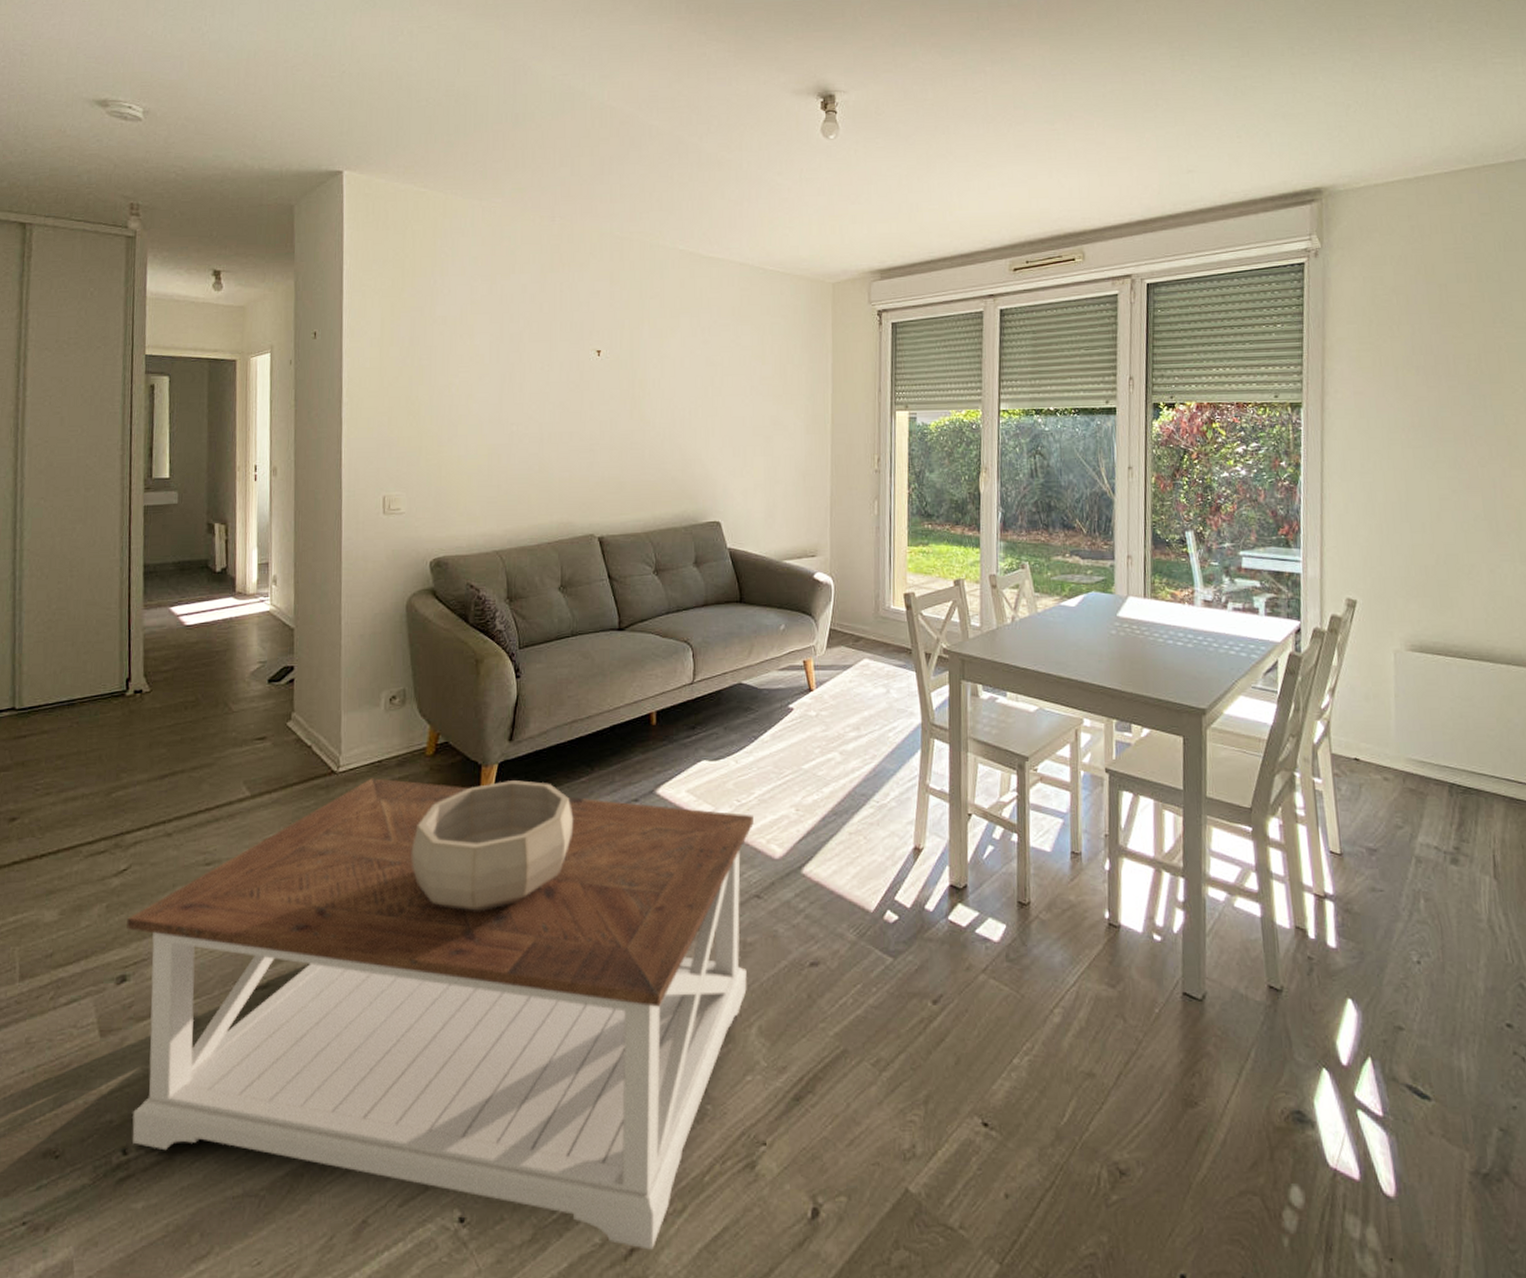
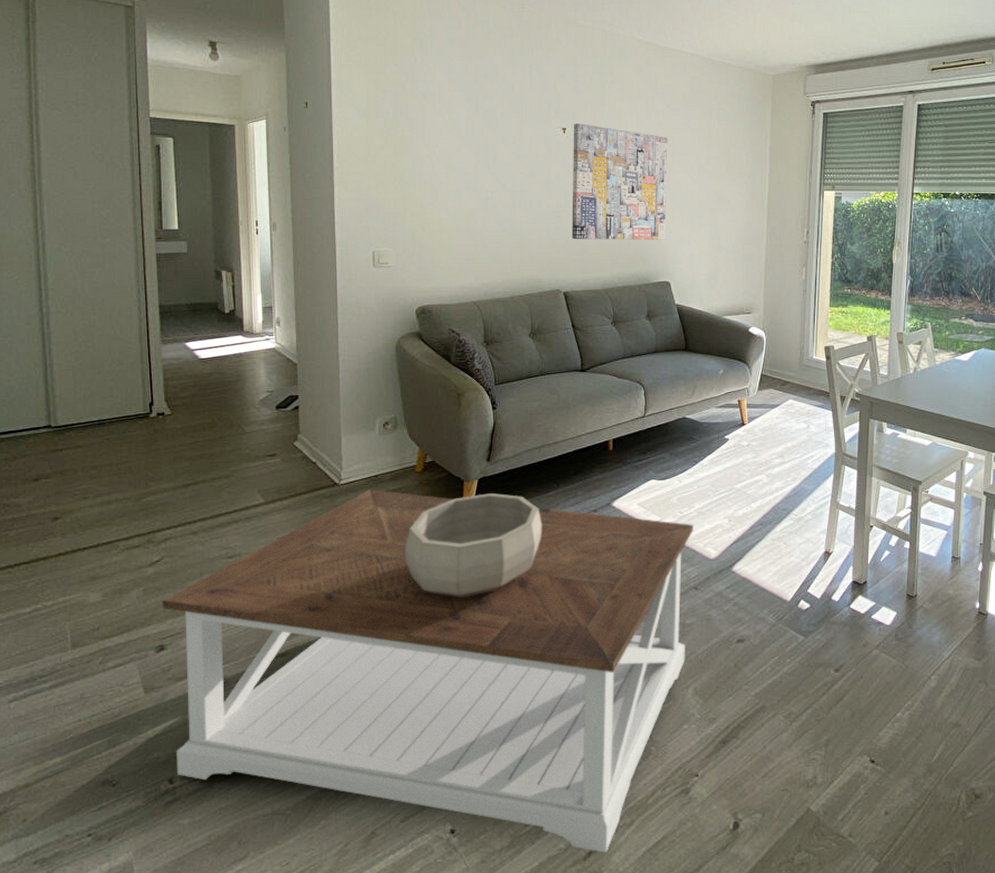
wall art: none [607,345,716,476] -> present [571,124,668,240]

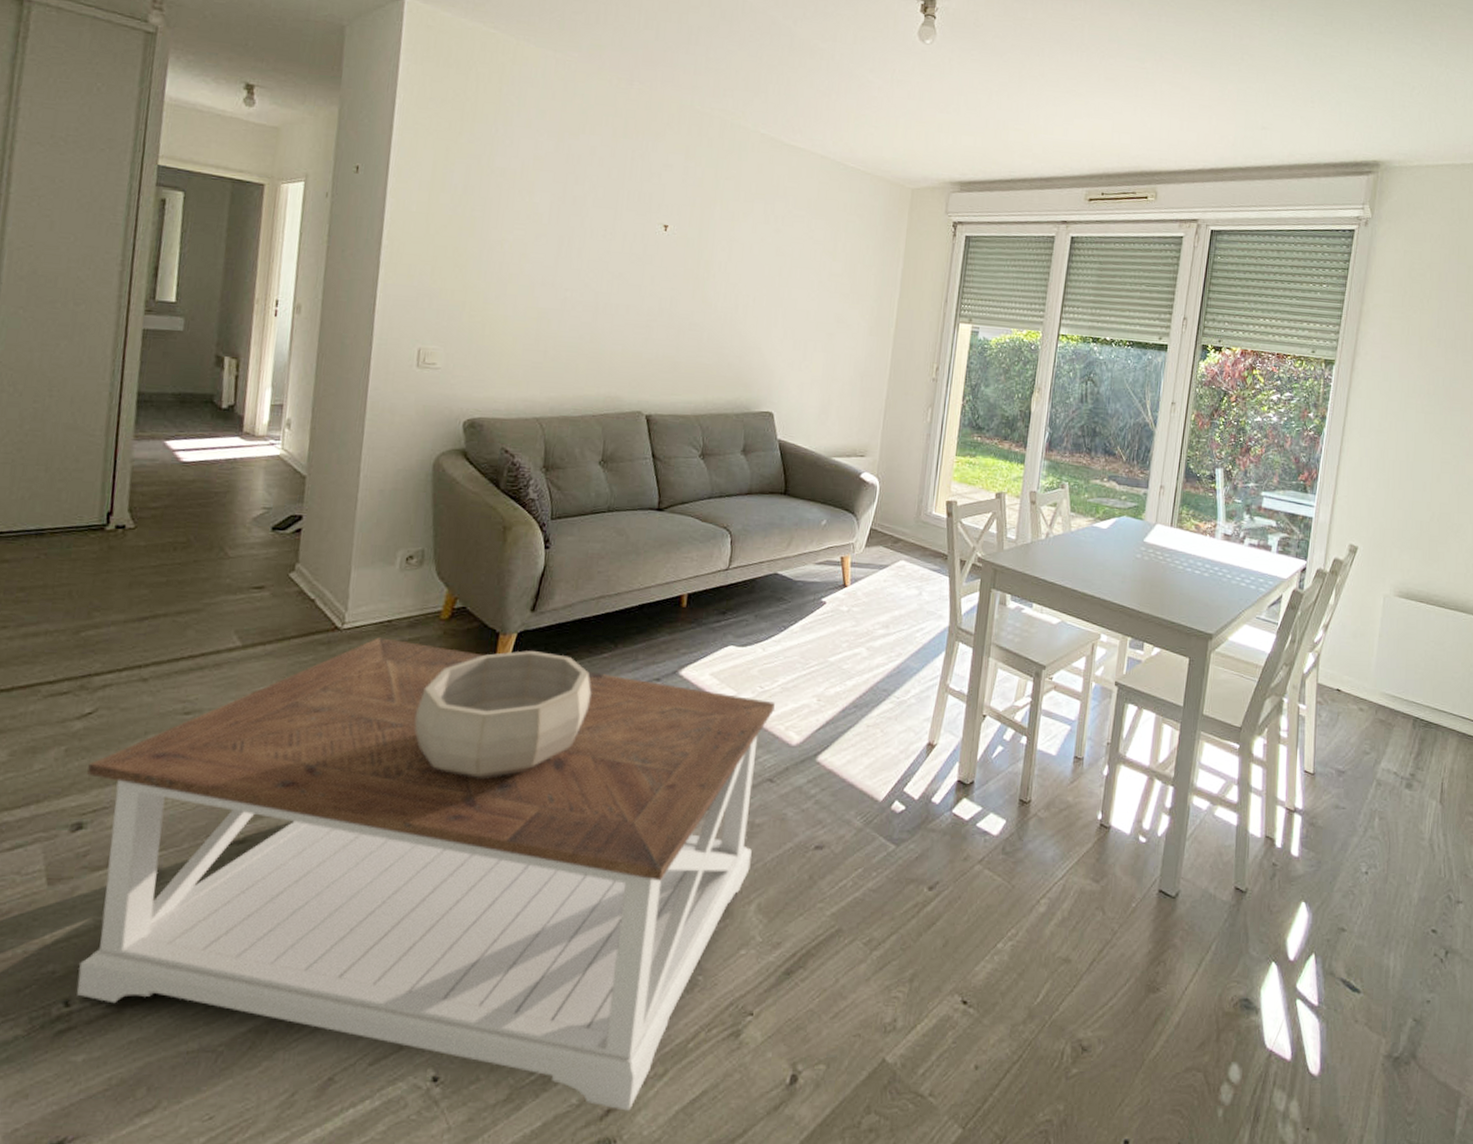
wall art: present [571,124,668,240] -> none [662,221,787,364]

